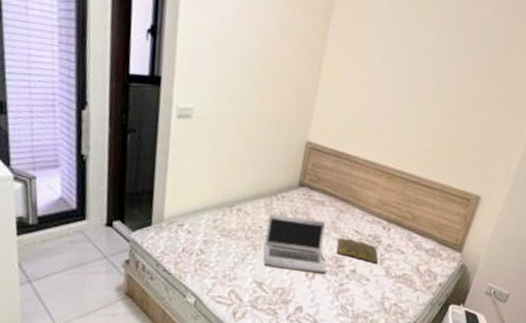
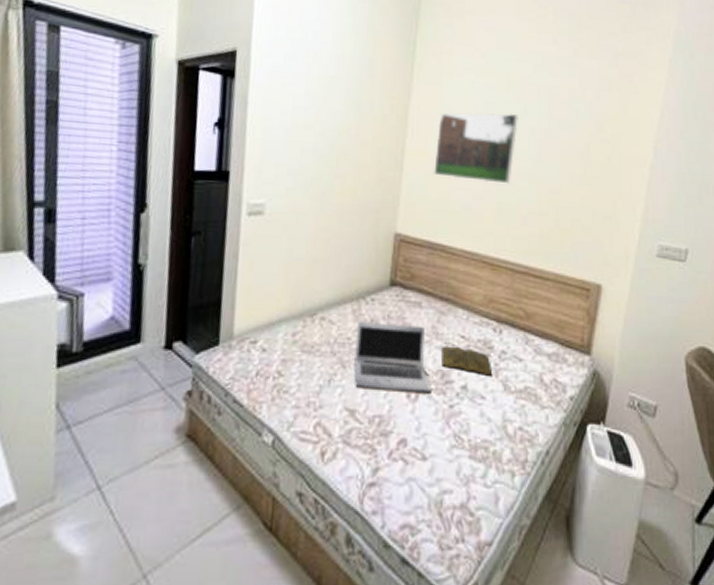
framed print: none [346,32,430,104] -> present [434,112,518,184]

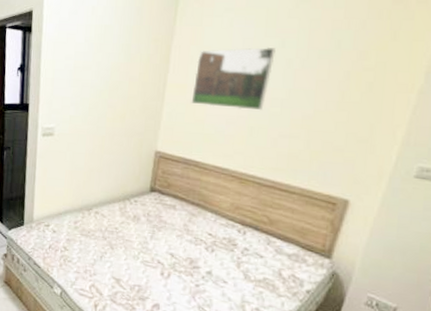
laptop: present [354,322,432,394] -> none [120,217,181,274]
book: present [441,346,493,377] -> none [190,240,235,268]

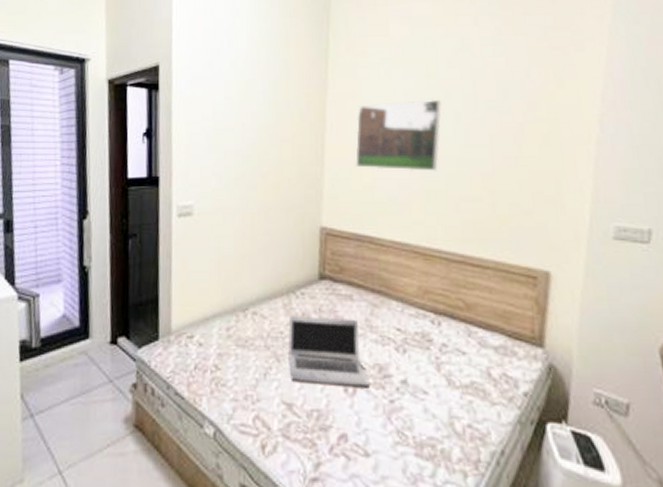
laptop: none [120,217,181,274] -> present [288,316,370,388]

